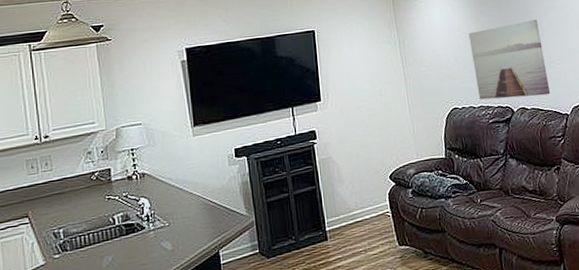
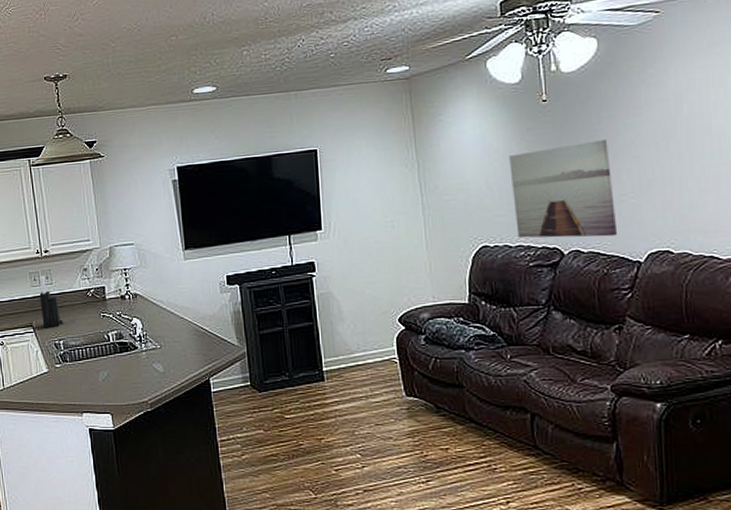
knife block: none [37,161,64,217] -> present [39,275,63,327]

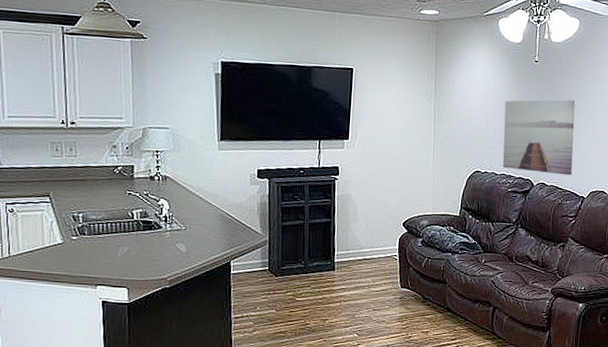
knife block: present [39,275,63,327] -> none [60,146,85,200]

